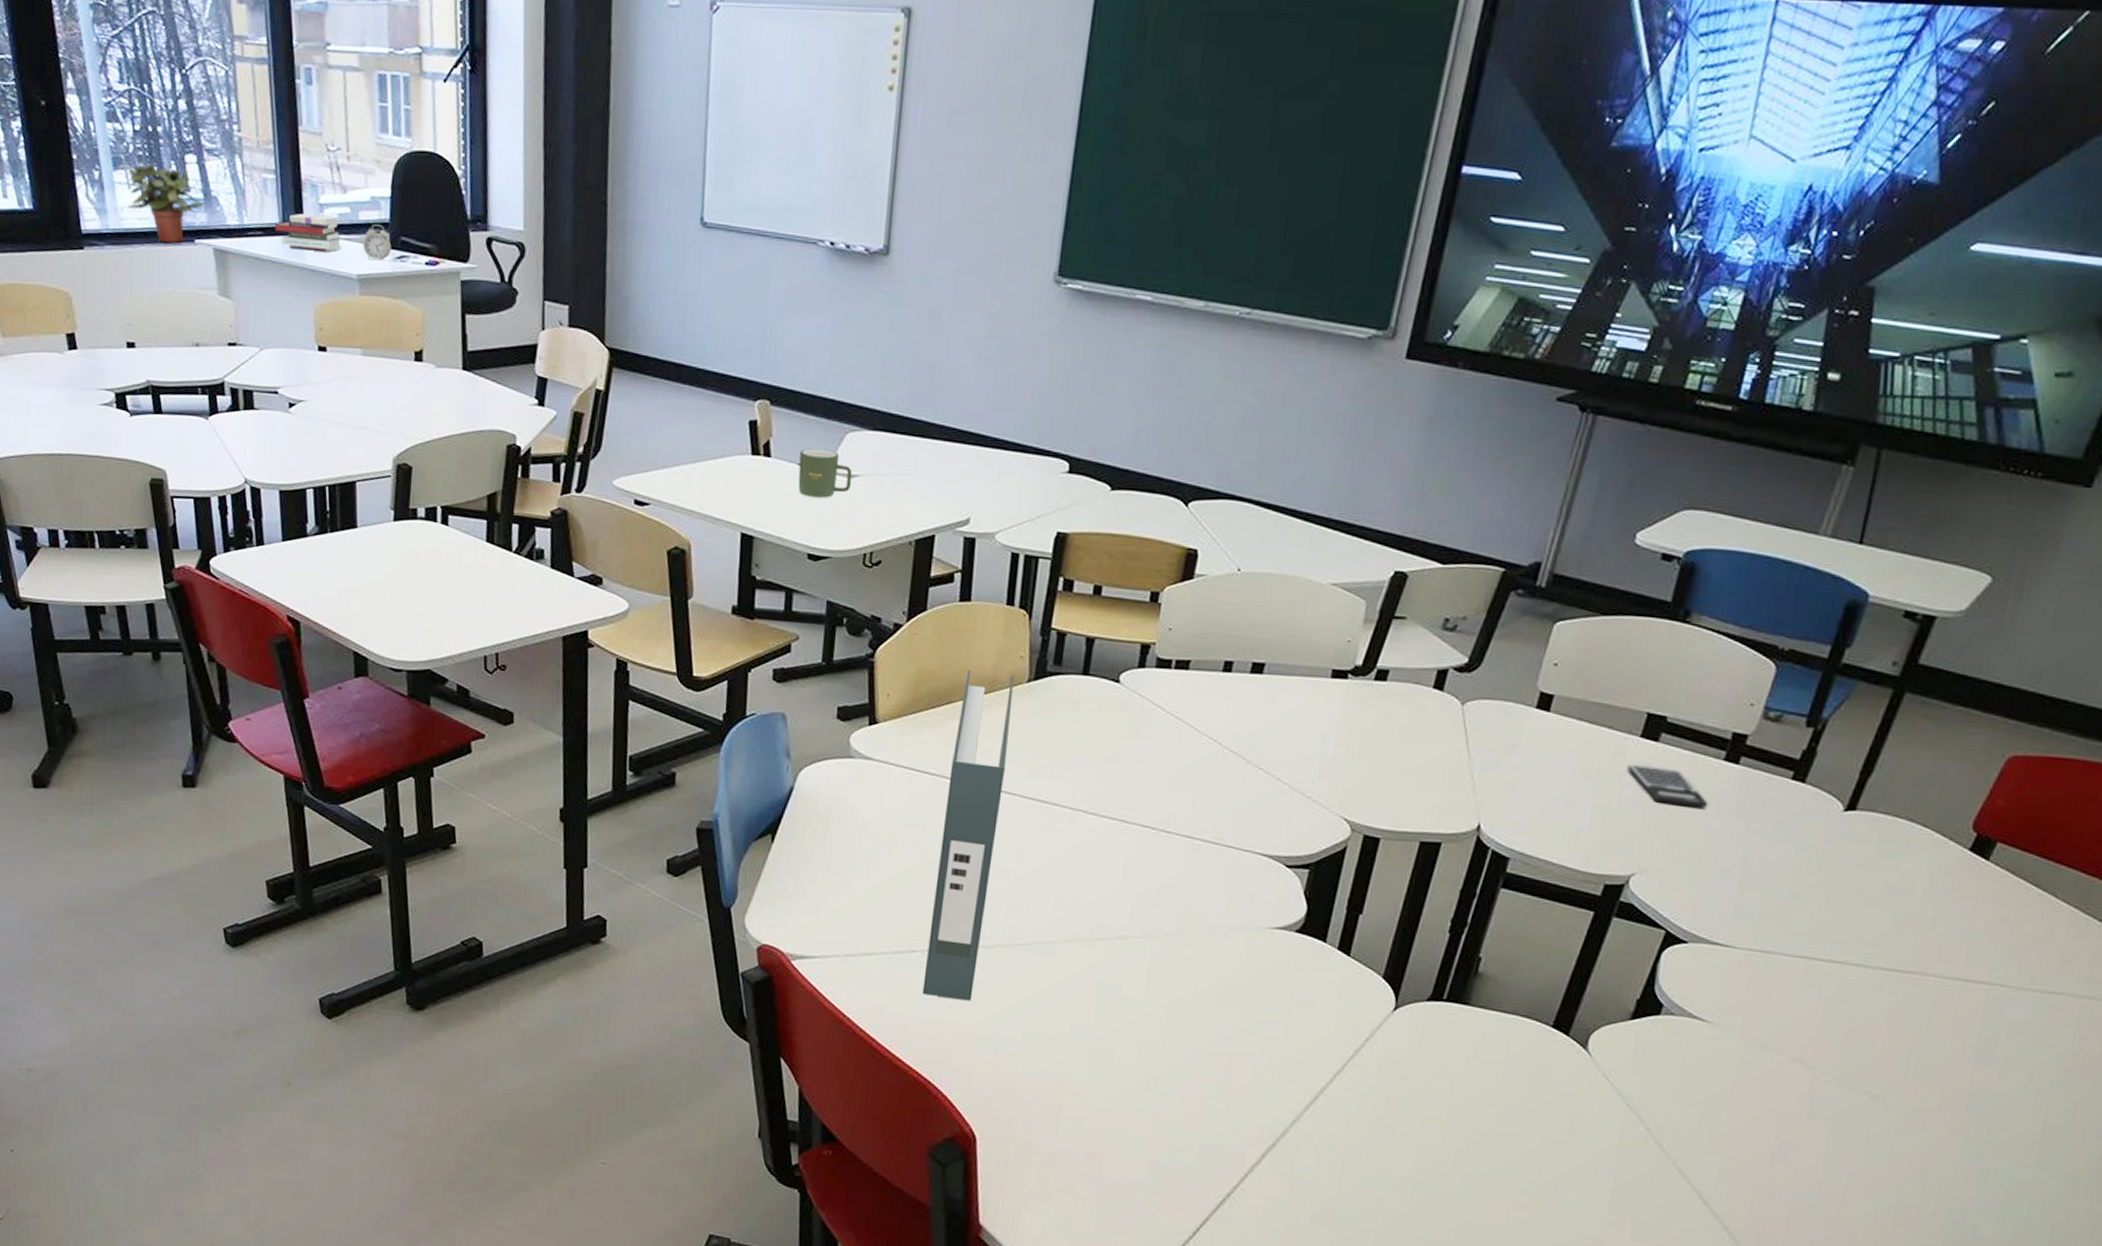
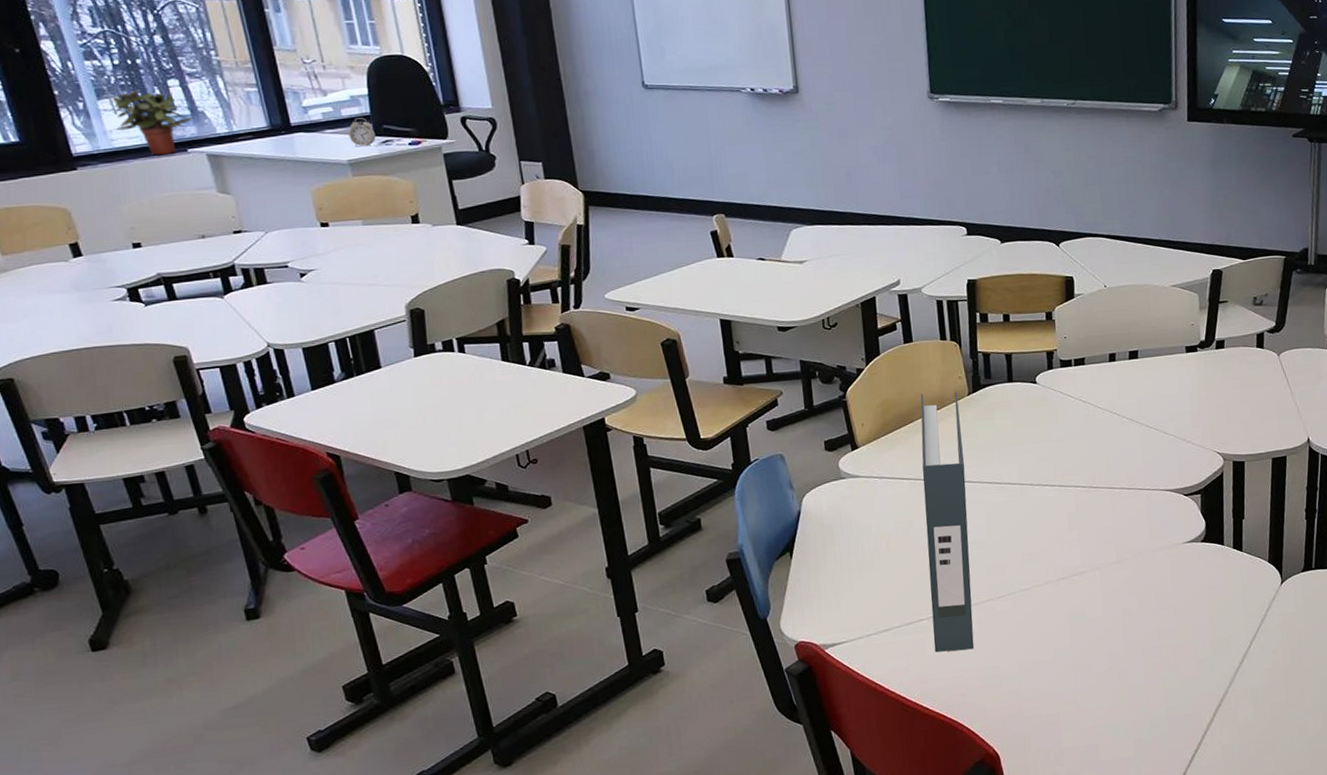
books: present [274,213,342,252] -> none [263,115,330,146]
mug: present [798,448,852,500] -> none [756,245,802,284]

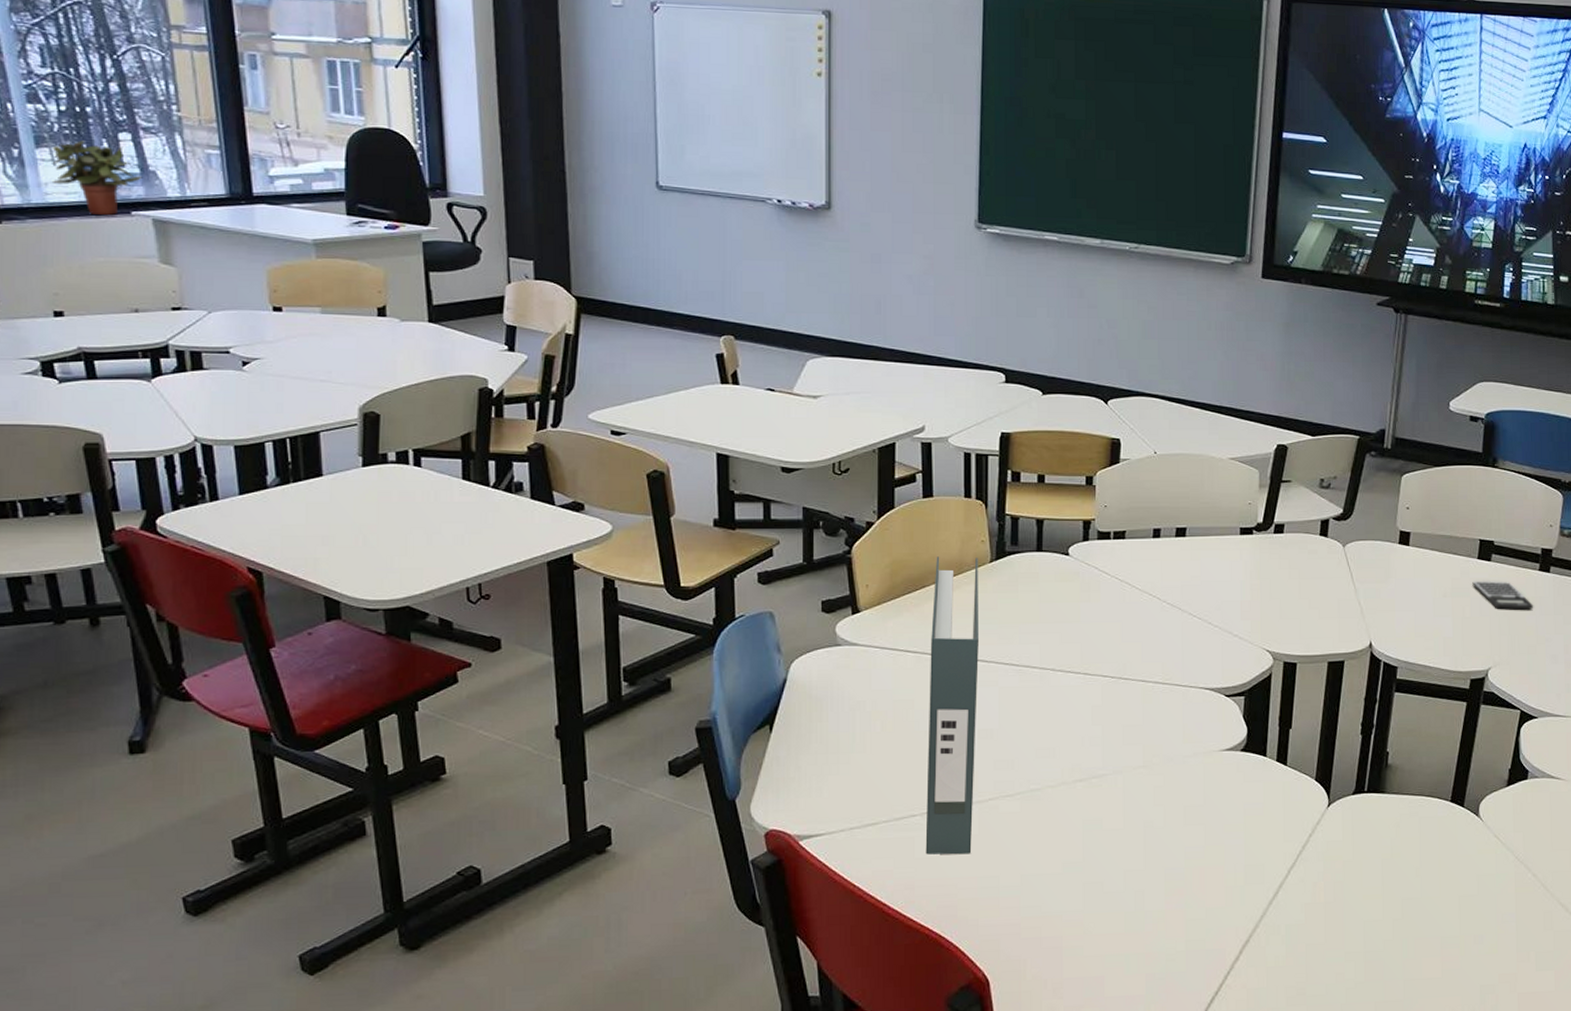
alarm clock: present [348,118,376,147] -> none [317,194,348,226]

